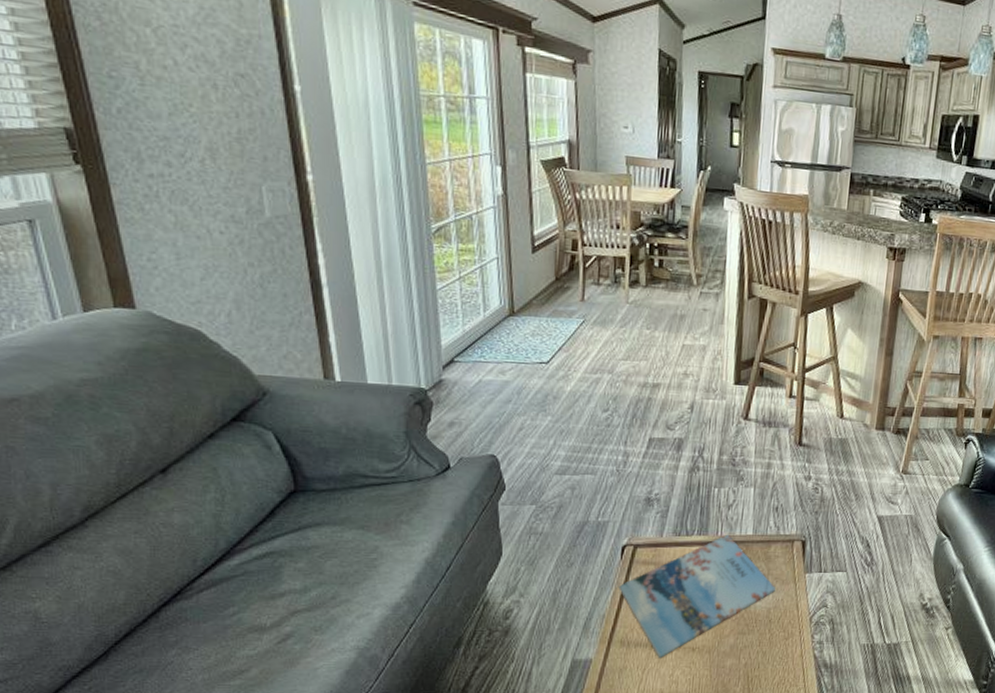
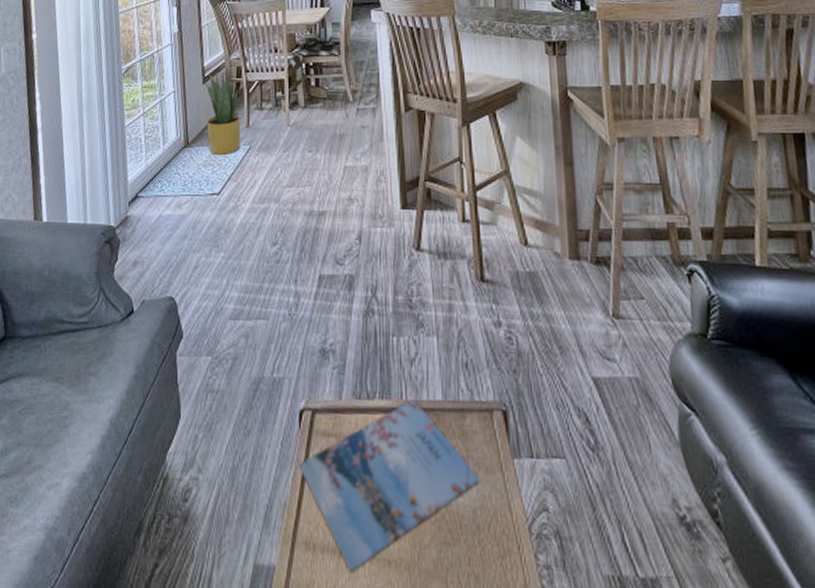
planter: none [533,241,575,326] -> present [204,71,241,155]

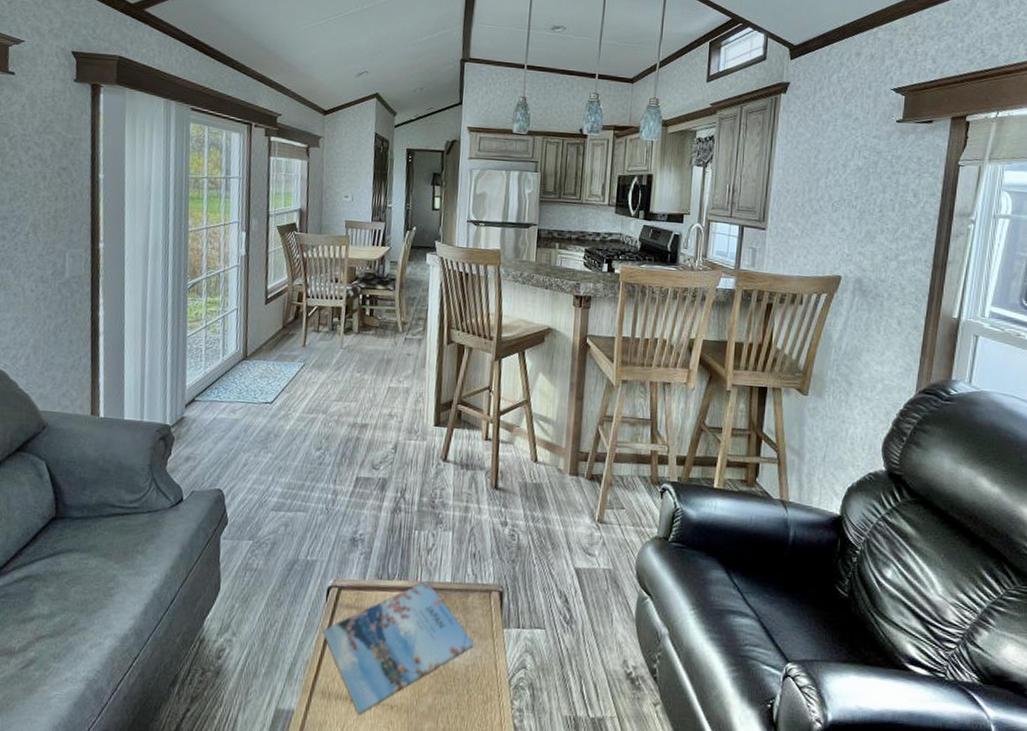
planter: present [204,71,241,155] -> none [265,294,299,369]

